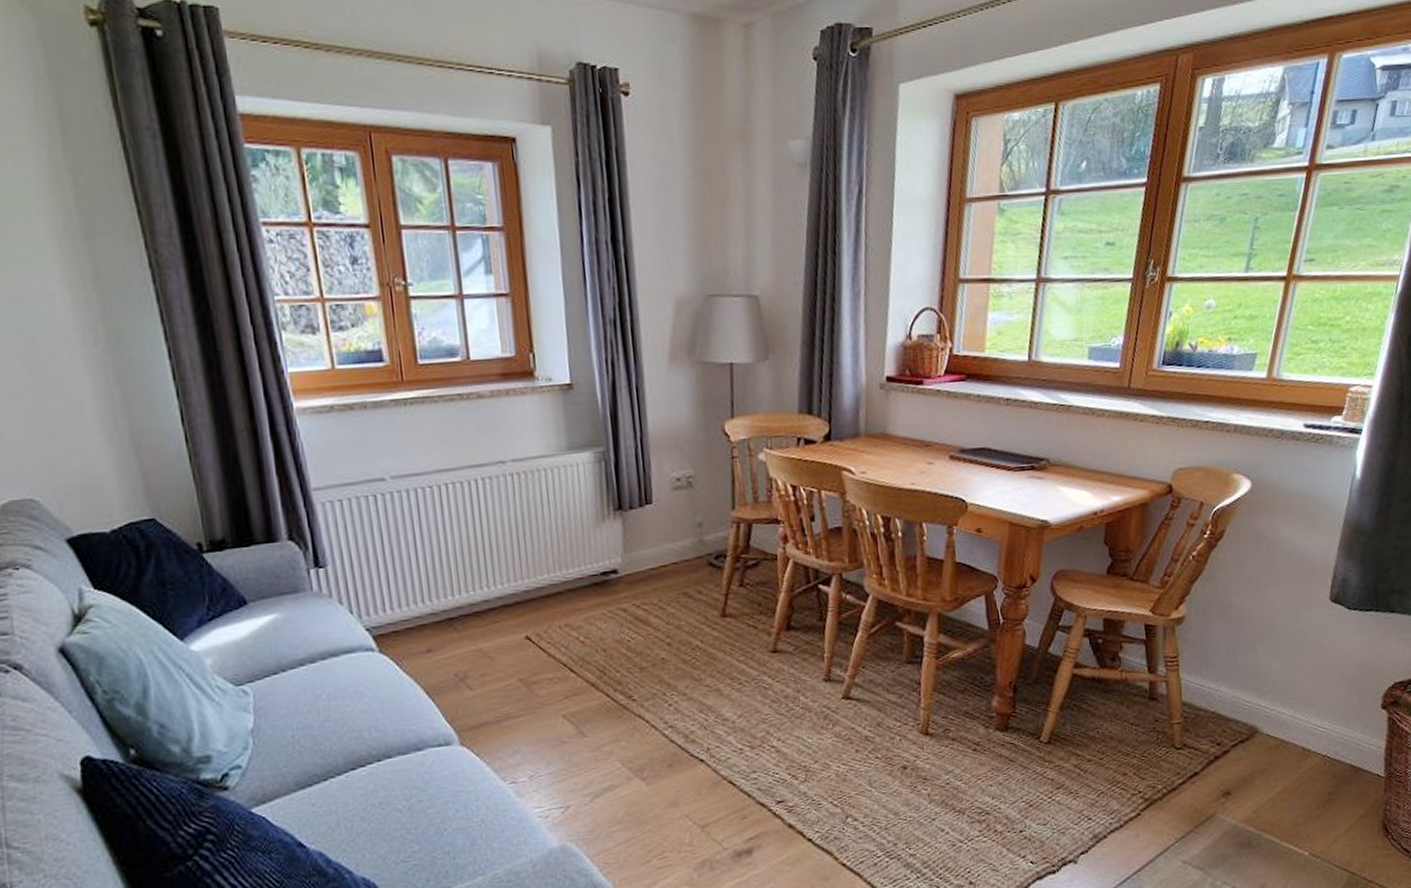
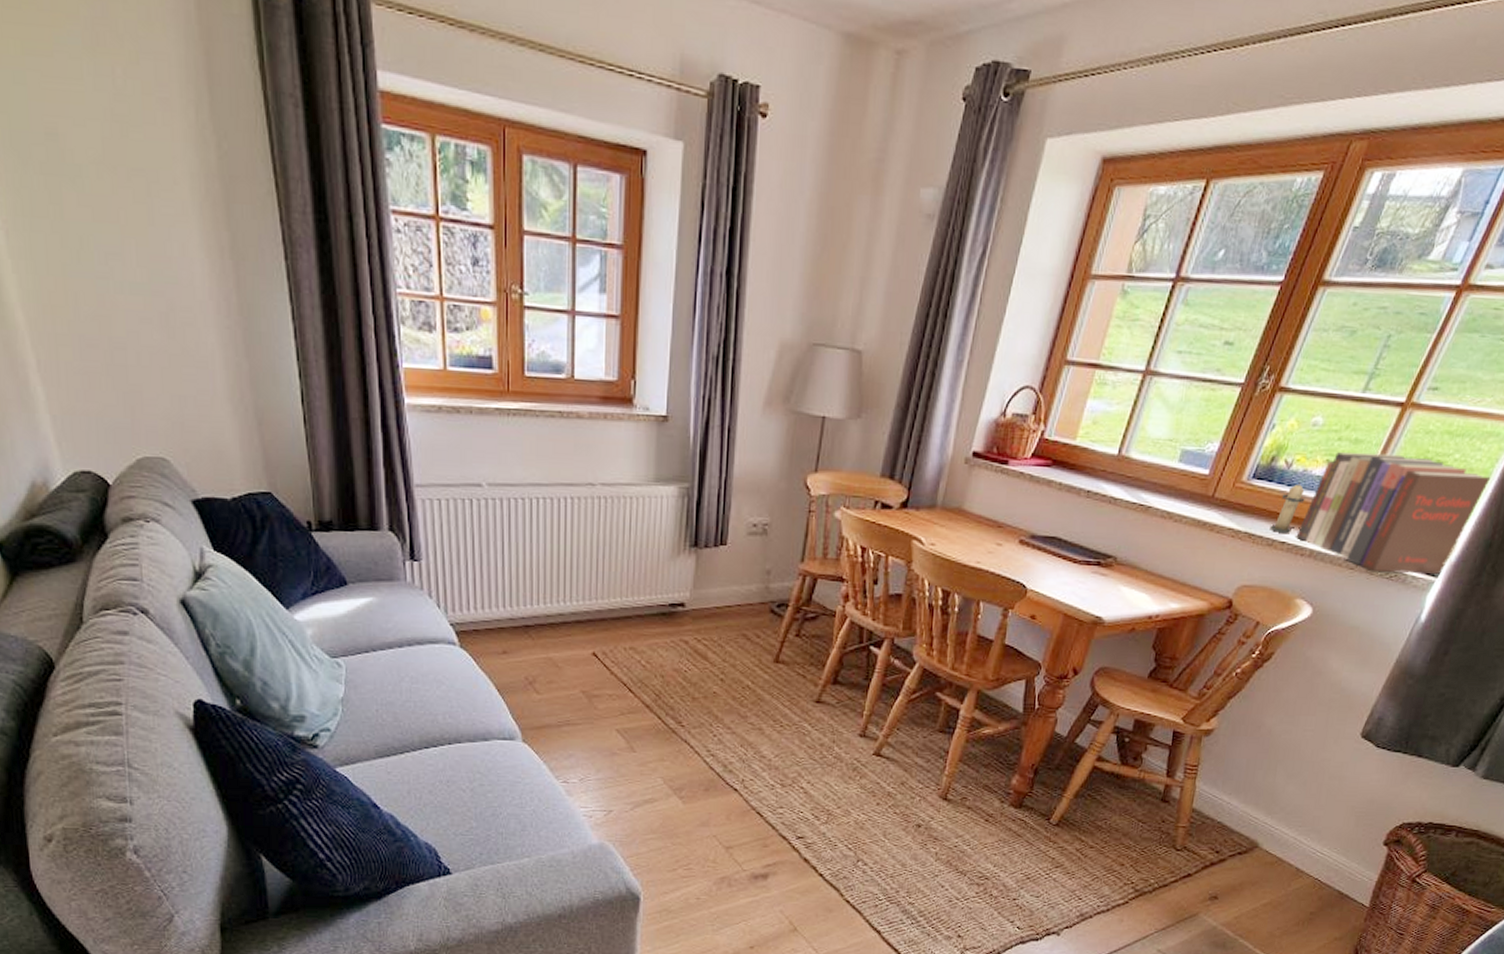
candle: none [1190,362,1217,413] -> present [1270,482,1305,533]
books: none [1217,324,1385,437] -> present [1296,452,1491,574]

